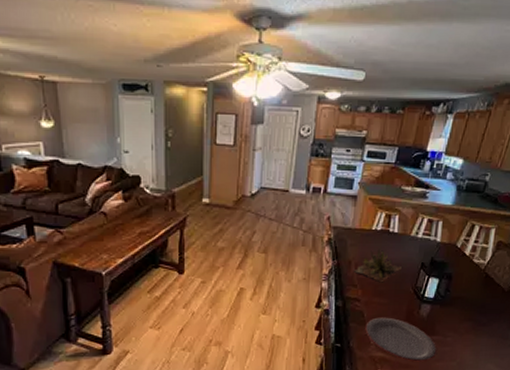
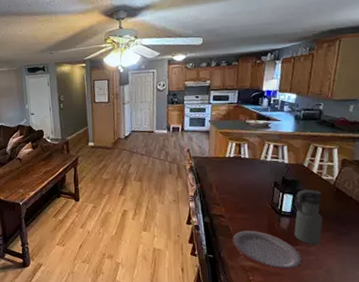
succulent plant: present [354,249,402,282] -> none [216,172,257,200]
water bottle: none [433,273,470,335] -> present [294,189,323,245]

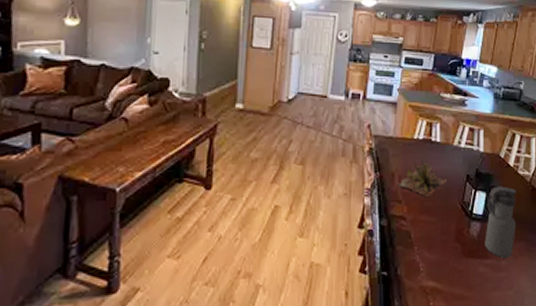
succulent plant: none [216,172,257,200] -> present [398,160,447,196]
plate: present [232,230,304,270] -> none [413,238,493,292]

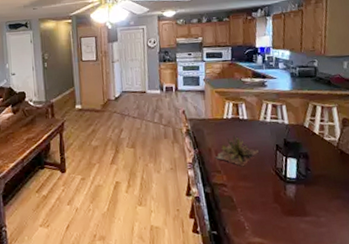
water bottle: present [485,186,517,258] -> none [299,151,331,215]

